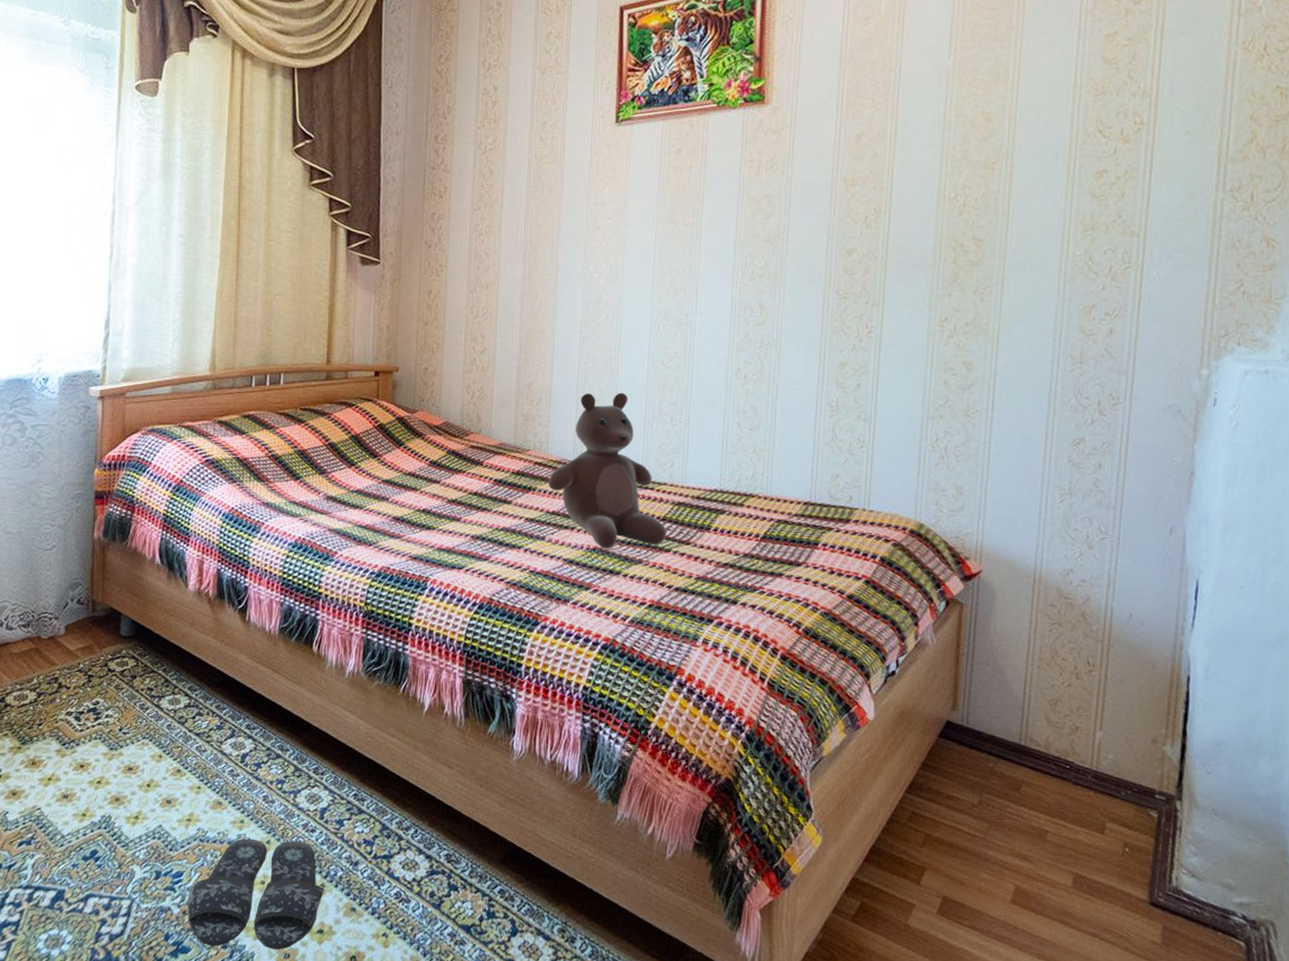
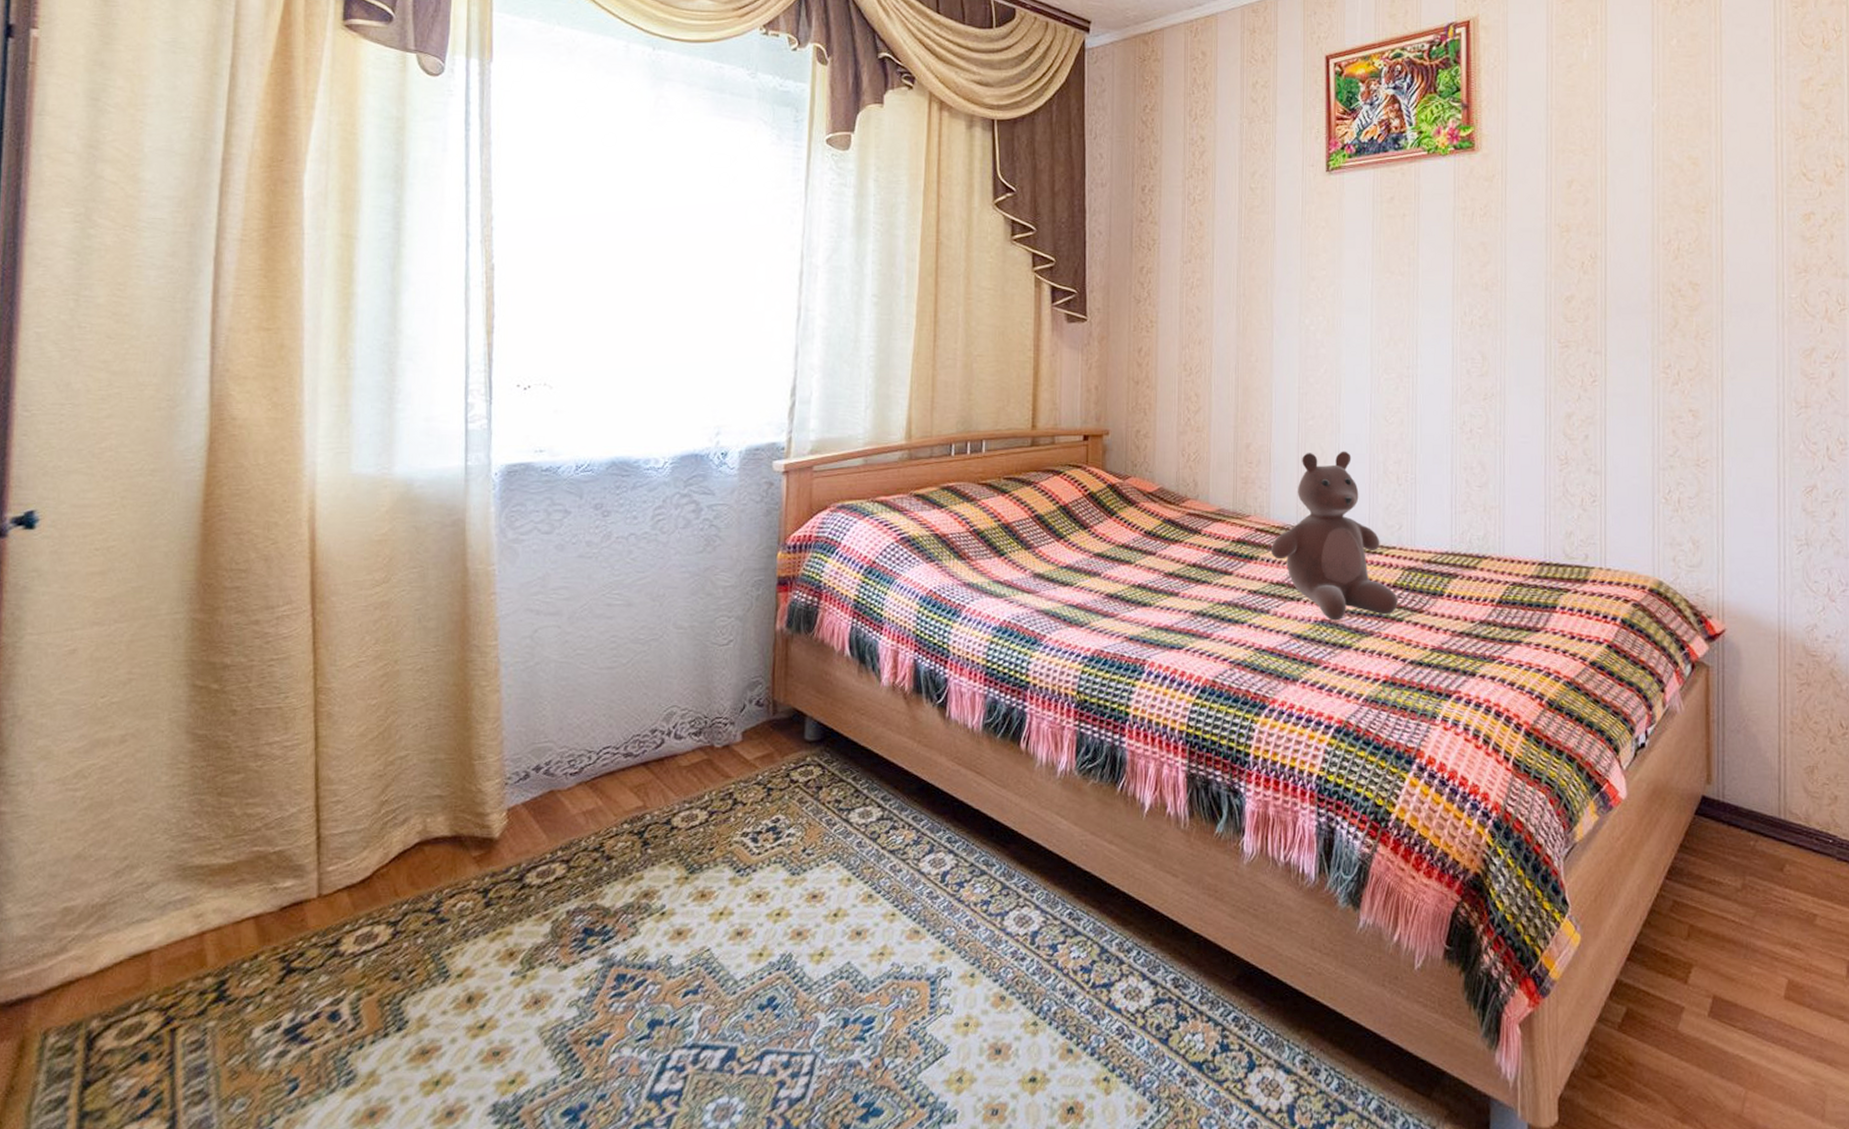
slippers: present [188,838,325,950] -> none [880,971,1037,1106]

